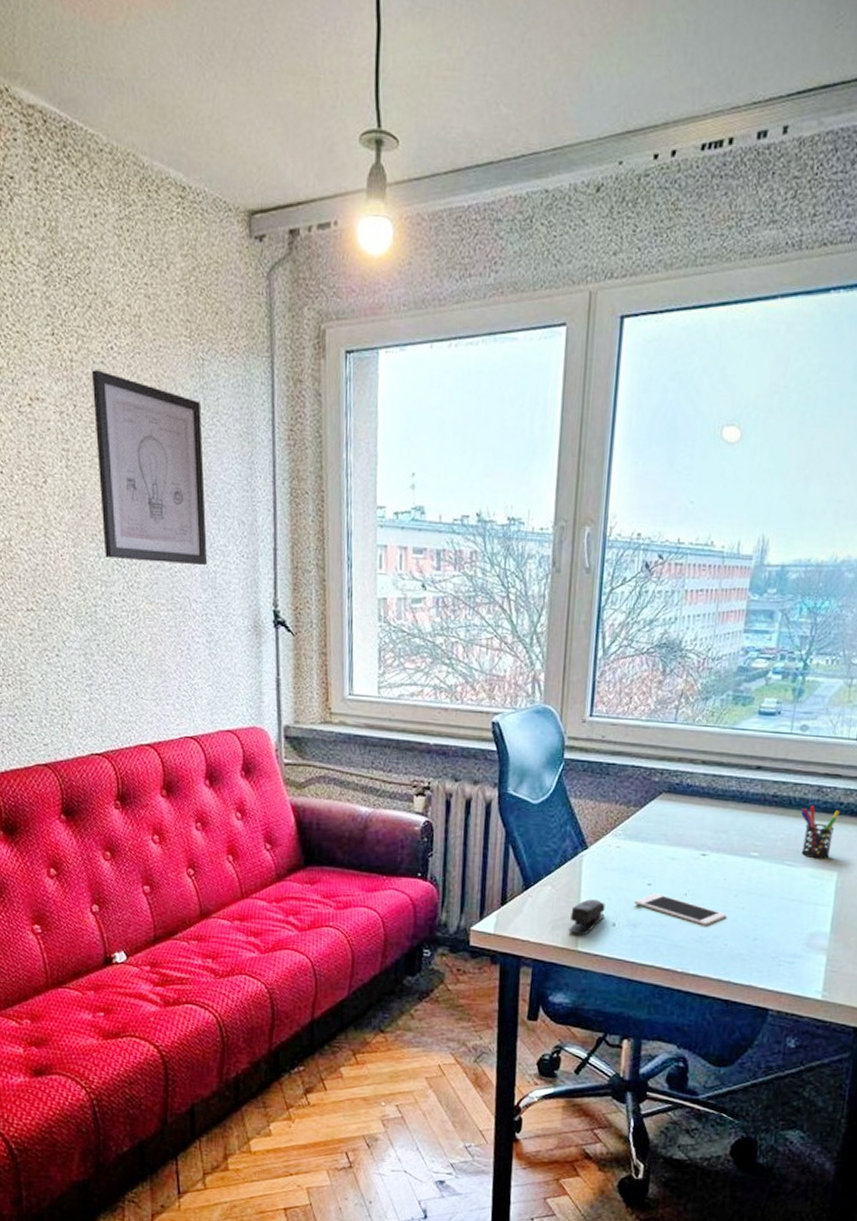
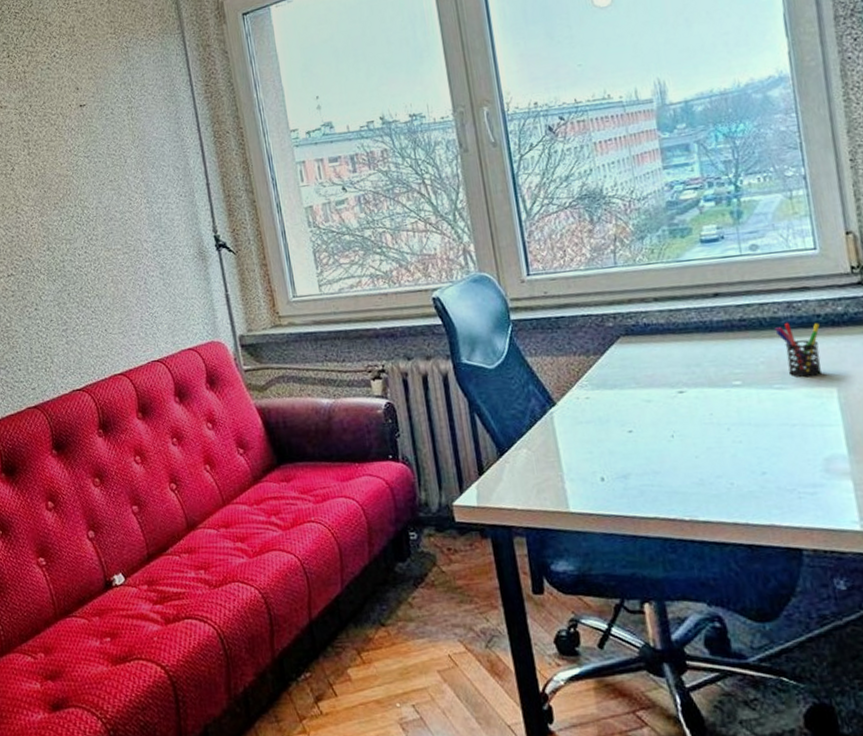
wall art: present [91,370,208,566] -> none [41,74,152,220]
stapler: present [568,899,605,936] -> none [553,455,590,496]
cell phone: present [634,893,726,926] -> none [618,439,724,467]

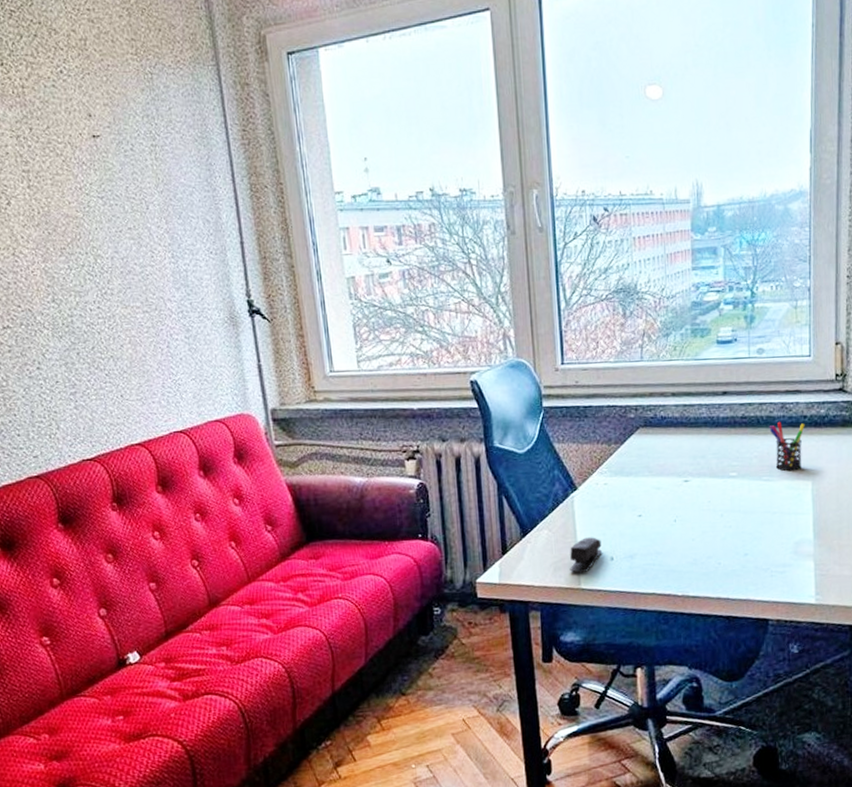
stapler: none [553,455,590,496] -> present [570,537,602,574]

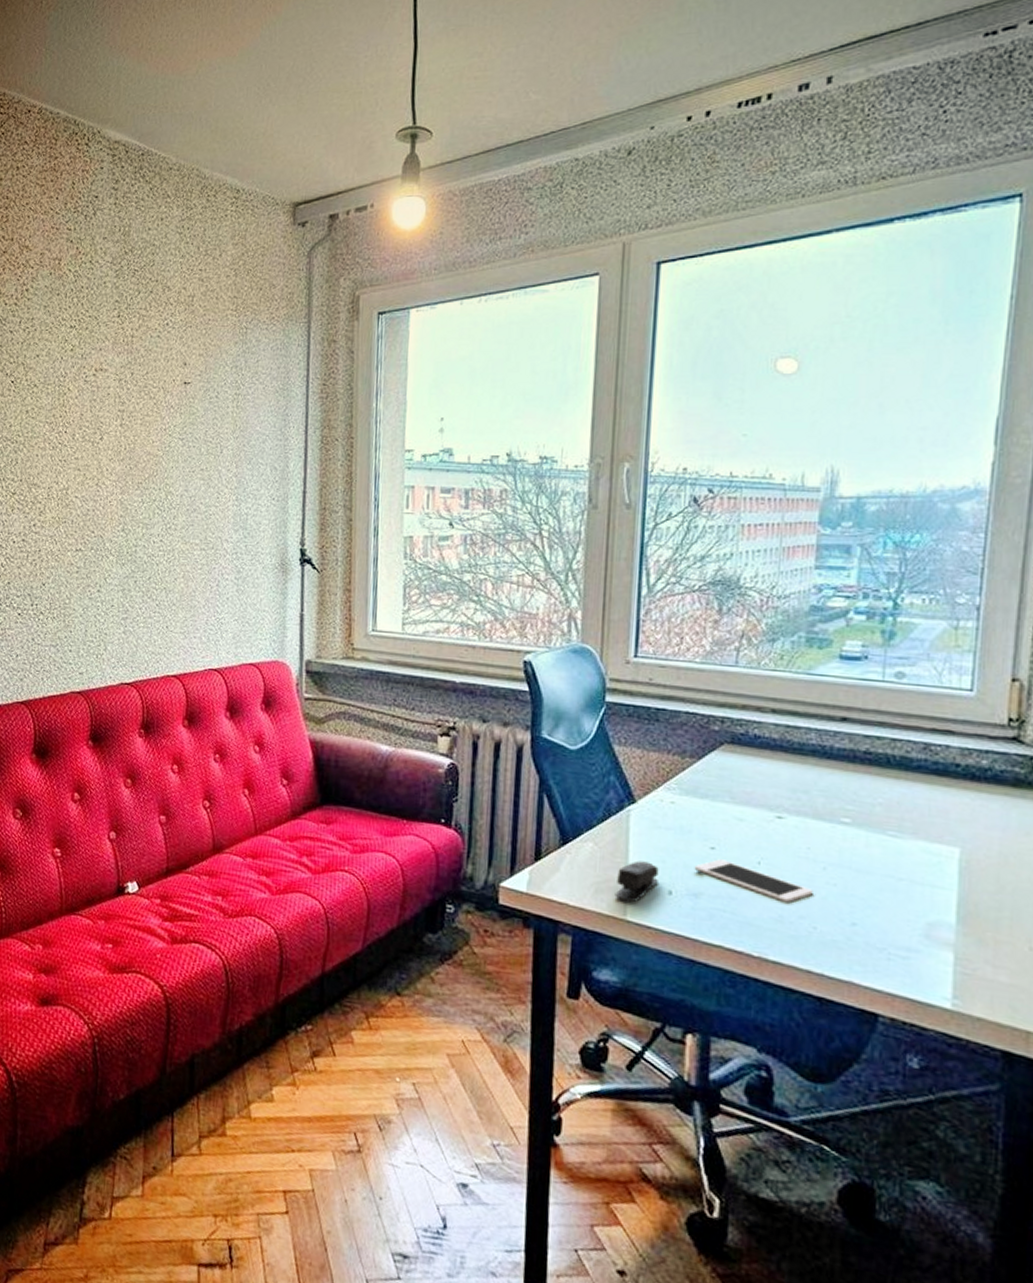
cell phone: none [627,523,716,549] -> present [694,859,813,903]
pen holder: present [769,421,805,472] -> none [903,765,956,832]

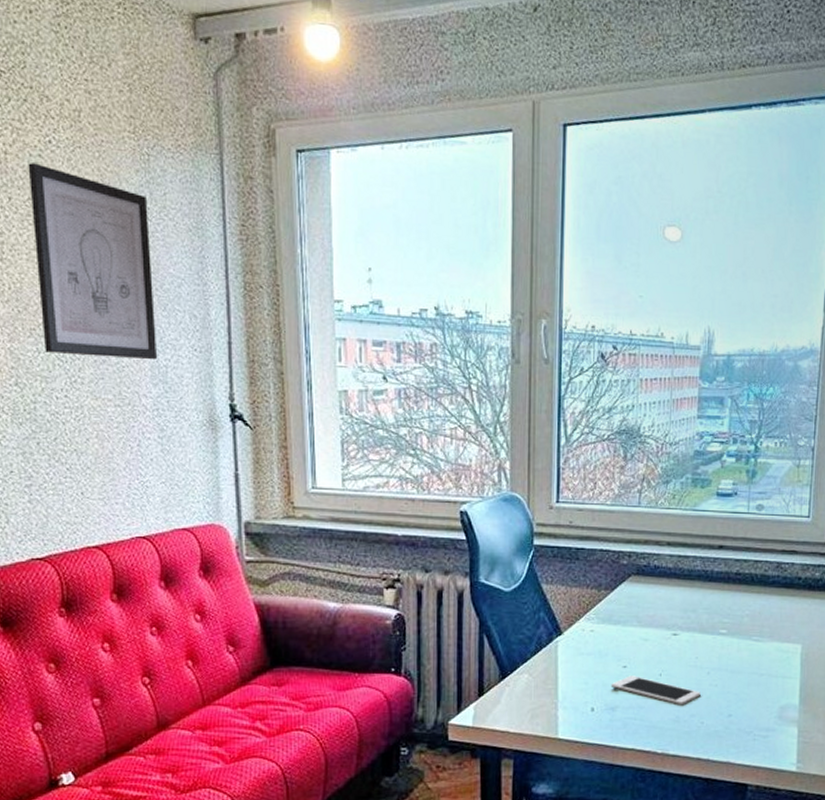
wall art: none [147,343,243,509] -> present [28,163,158,360]
stapler: present [615,860,659,903] -> none [548,685,583,723]

